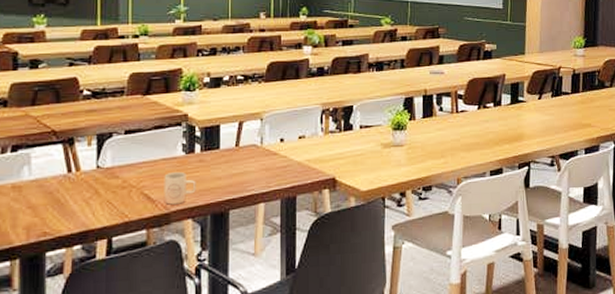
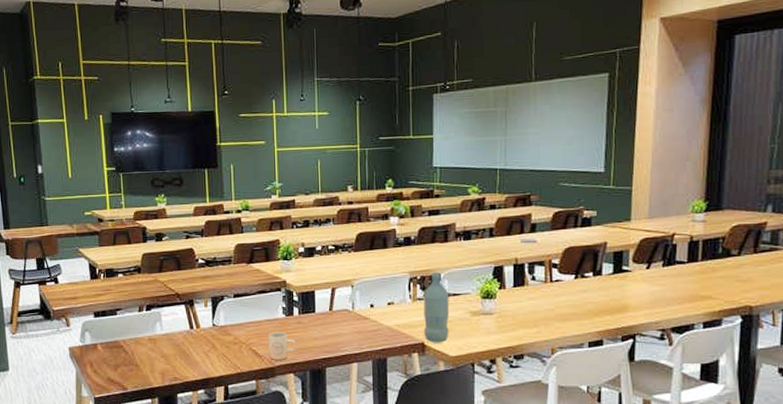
water bottle: none [334,104,362,178] -> present [423,273,450,343]

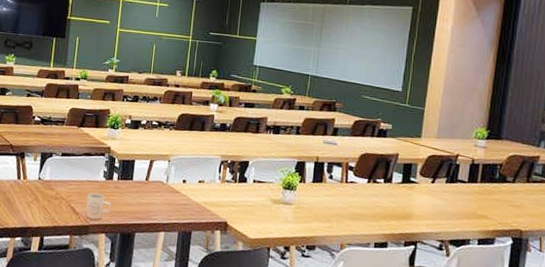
water bottle: present [423,273,450,343] -> none [227,159,255,225]

